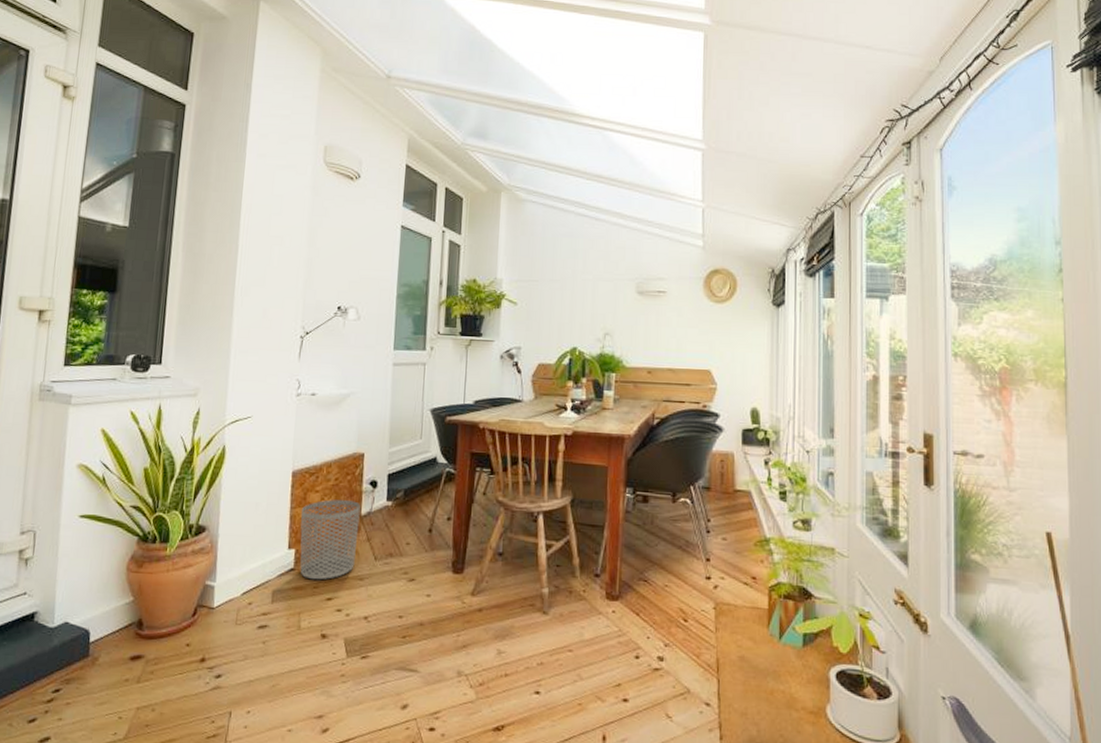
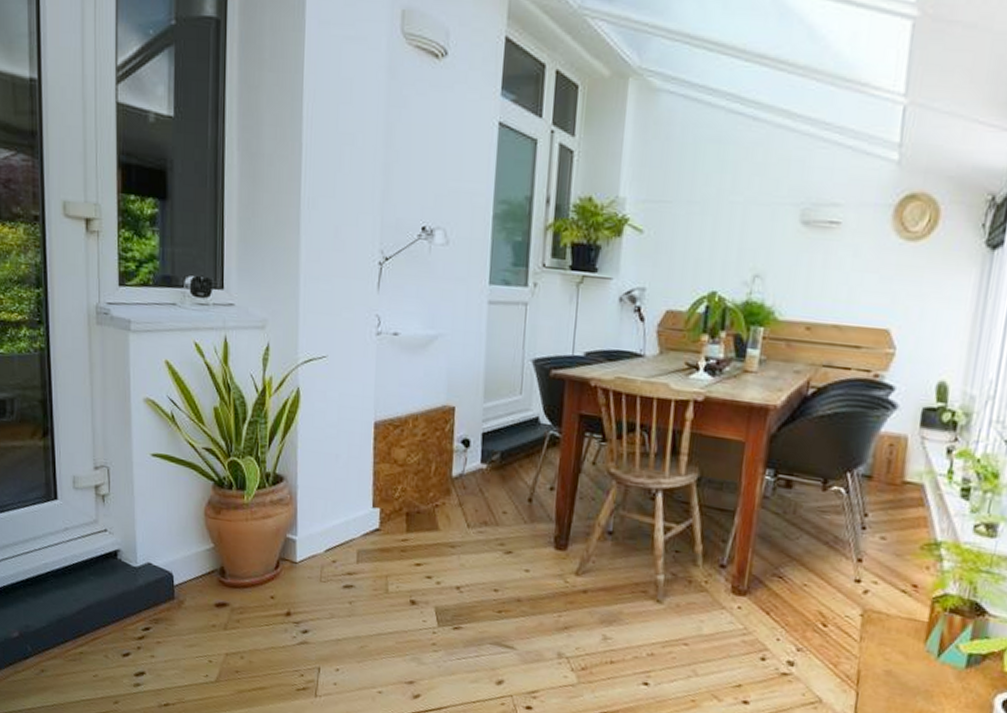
waste bin: present [300,499,361,580] -> none [385,457,451,544]

